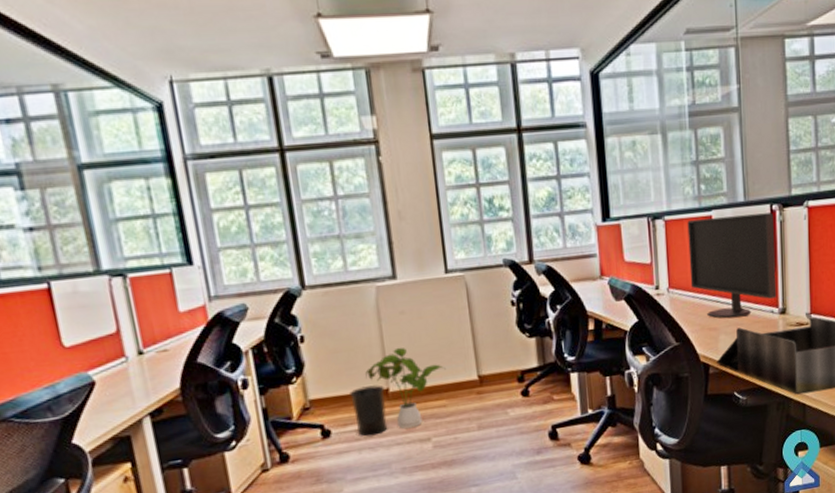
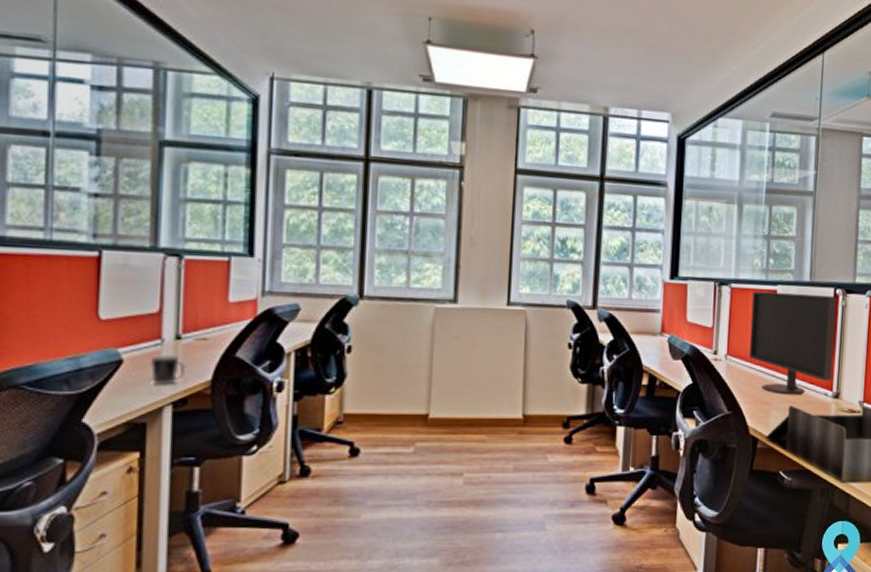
mug: none [120,369,154,400] -> present [149,354,185,385]
waste bin: present [349,385,388,437] -> none [387,408,424,462]
house plant: present [365,347,446,430] -> none [407,373,491,460]

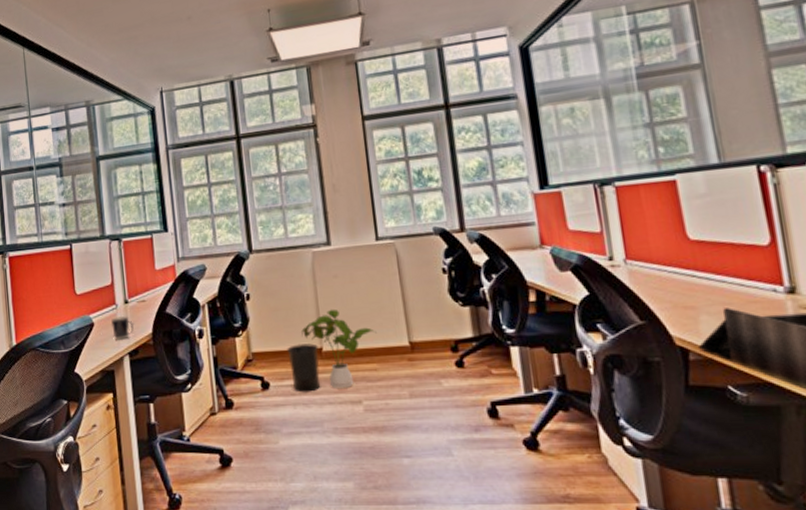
waste bin: none [387,408,424,462] -> present [287,343,321,393]
house plant: none [407,373,491,460] -> present [301,309,377,390]
computer monitor: present [748,292,837,395] -> none [644,174,779,297]

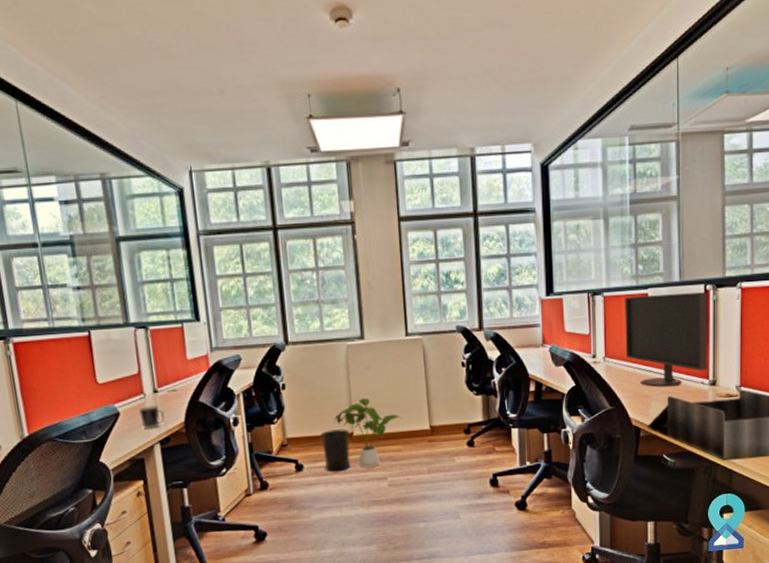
computer monitor: none [644,174,779,297] -> present [625,292,708,388]

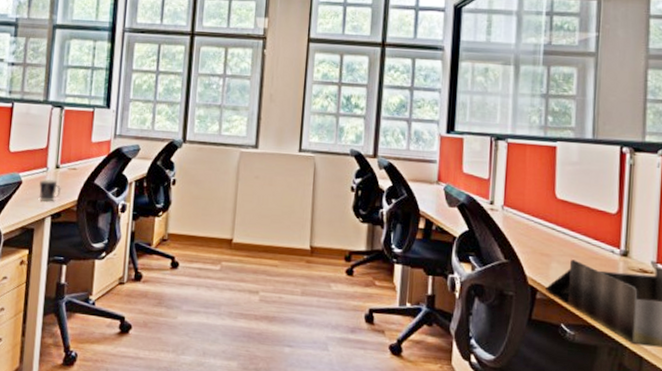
waste bin: present [320,429,351,472] -> none [200,232,229,277]
house plant: present [334,397,402,469] -> none [216,205,284,279]
computer monitor: present [625,292,708,388] -> none [526,147,624,250]

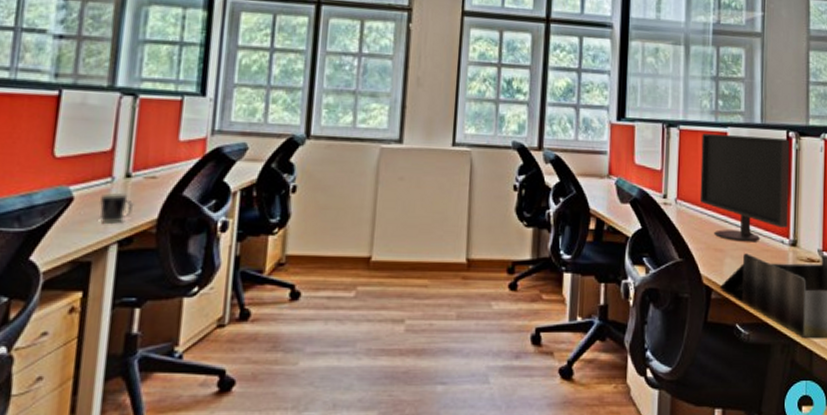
computer monitor: none [526,147,624,250] -> present [699,134,790,242]

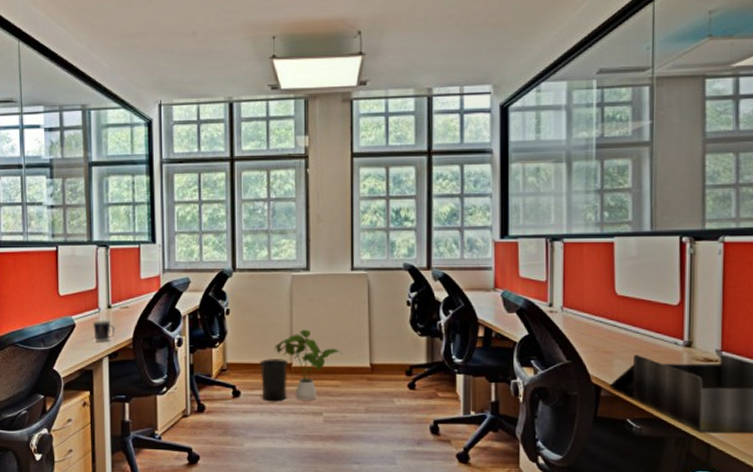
waste bin: none [329,250,367,306] -> present [260,358,288,402]
house plant: none [350,214,435,305] -> present [274,329,342,401]
computer monitor: present [699,134,790,242] -> none [586,244,684,344]

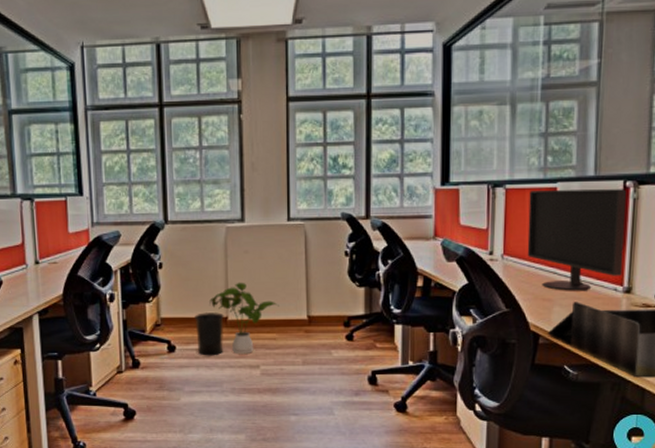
mug: present [92,319,115,342] -> none [20,275,44,299]
computer monitor: none [586,244,684,344] -> present [527,189,627,291]

